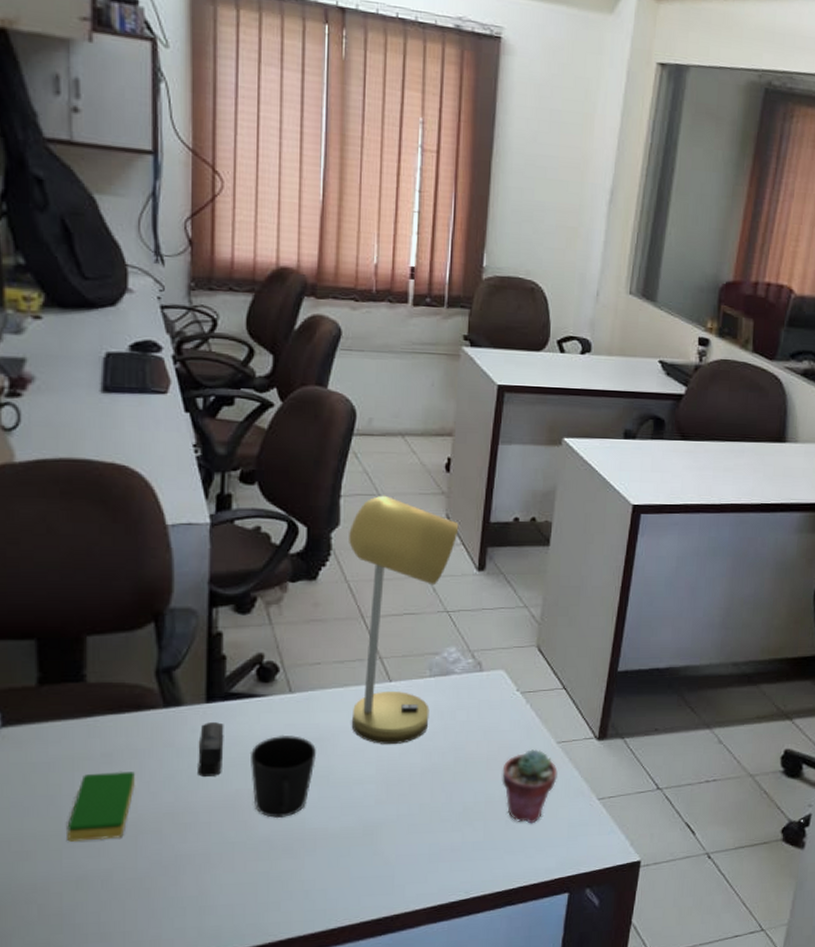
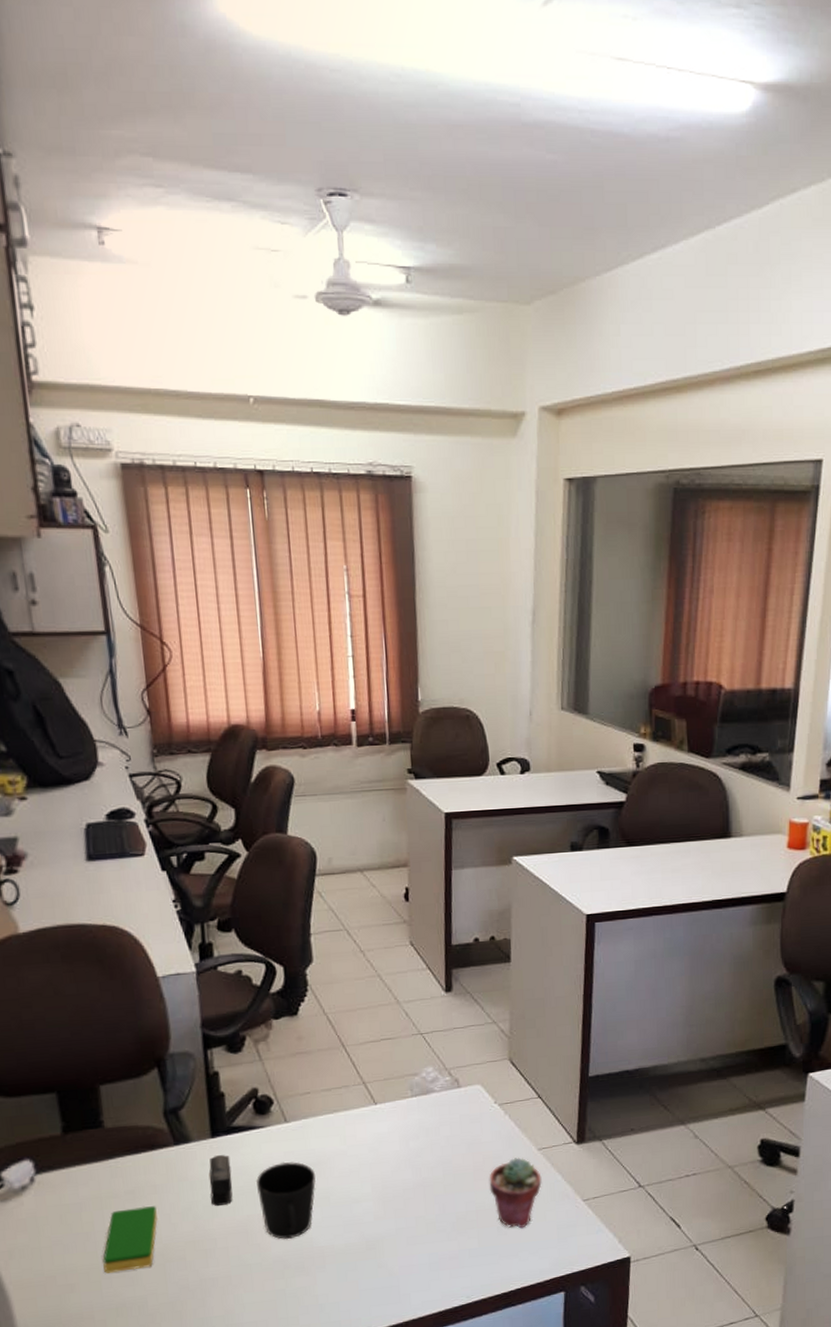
desk lamp: present [349,495,459,744] -> none [322,929,423,1164]

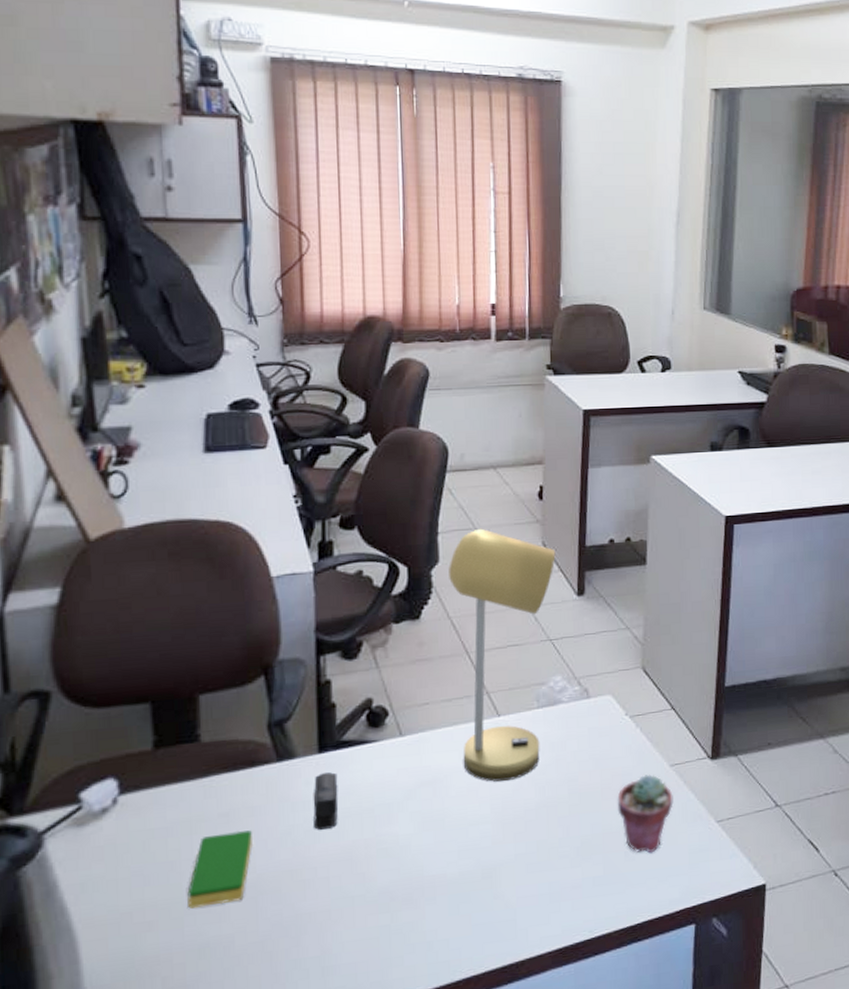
cup: present [255,1161,316,1240] -> none [364,780,430,868]
desk lamp: none [322,929,423,1164] -> present [449,528,556,782]

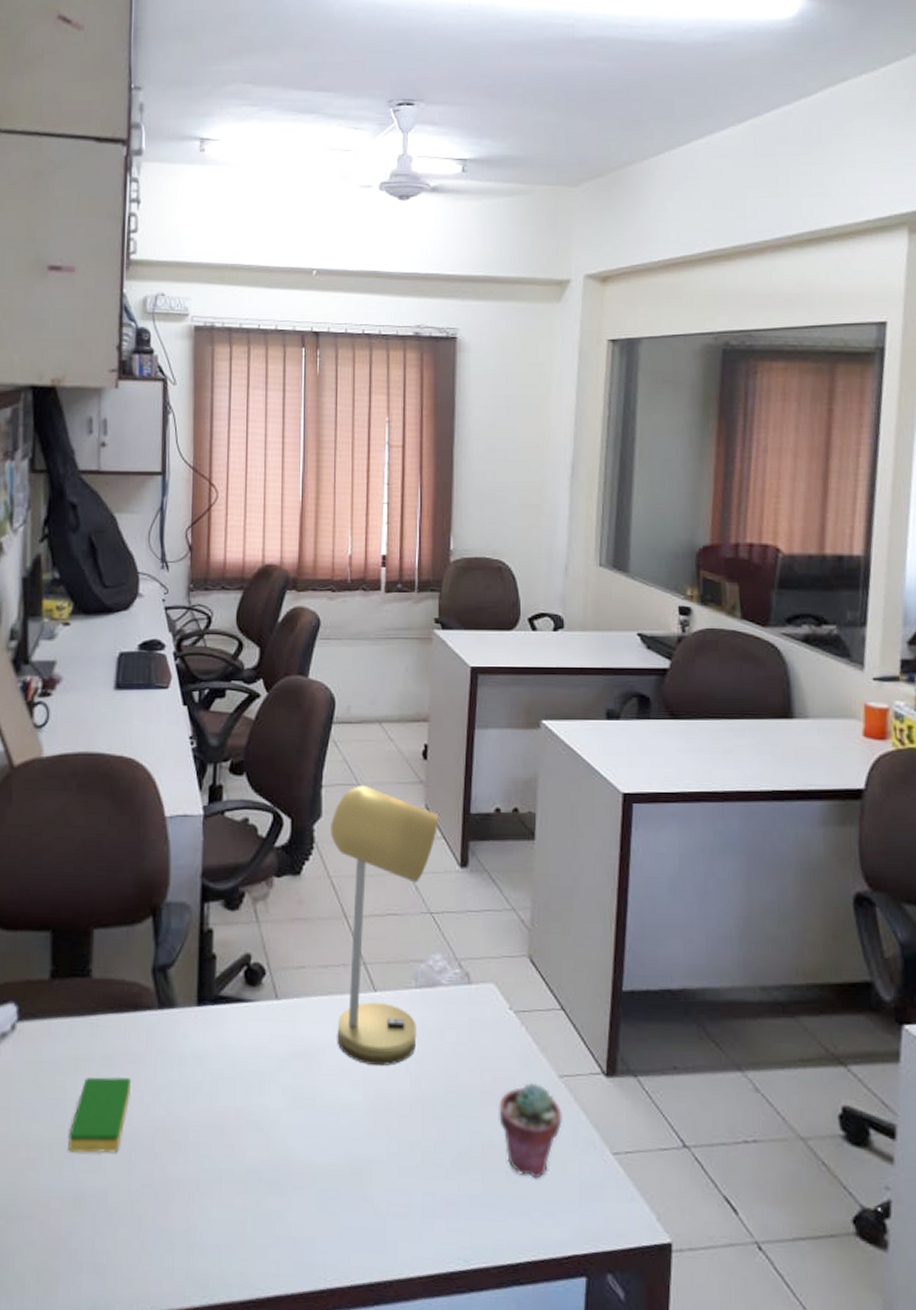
stapler: present [313,772,339,830] -> none [188,1028,214,1090]

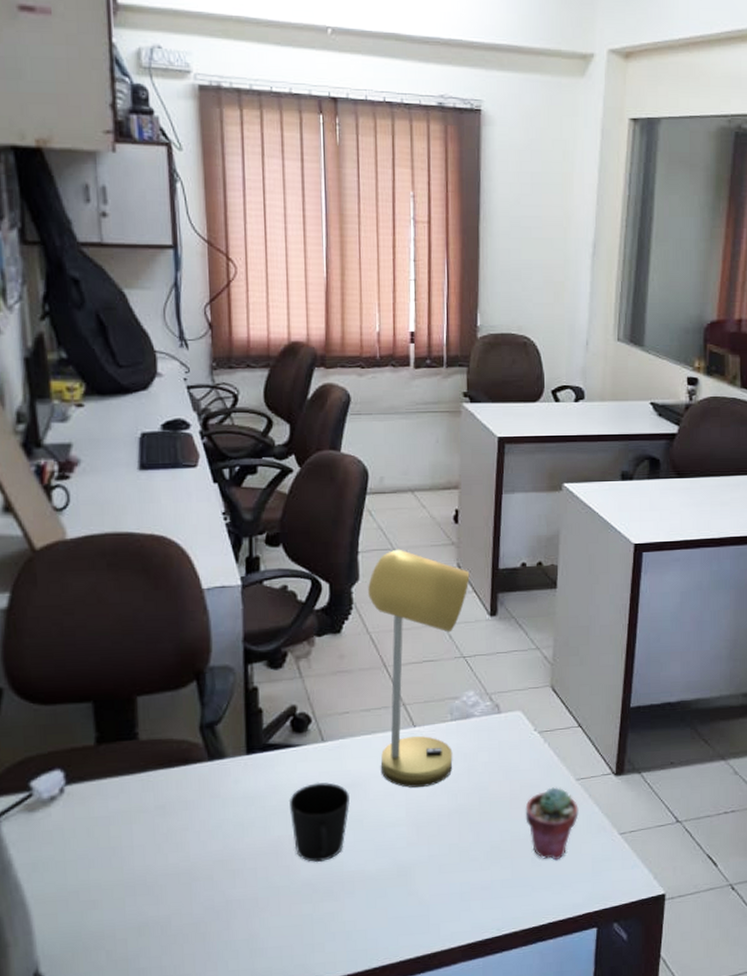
dish sponge: present [68,1076,131,1154] -> none [128,822,187,891]
cup: none [237,1046,302,1145] -> present [288,782,350,863]

